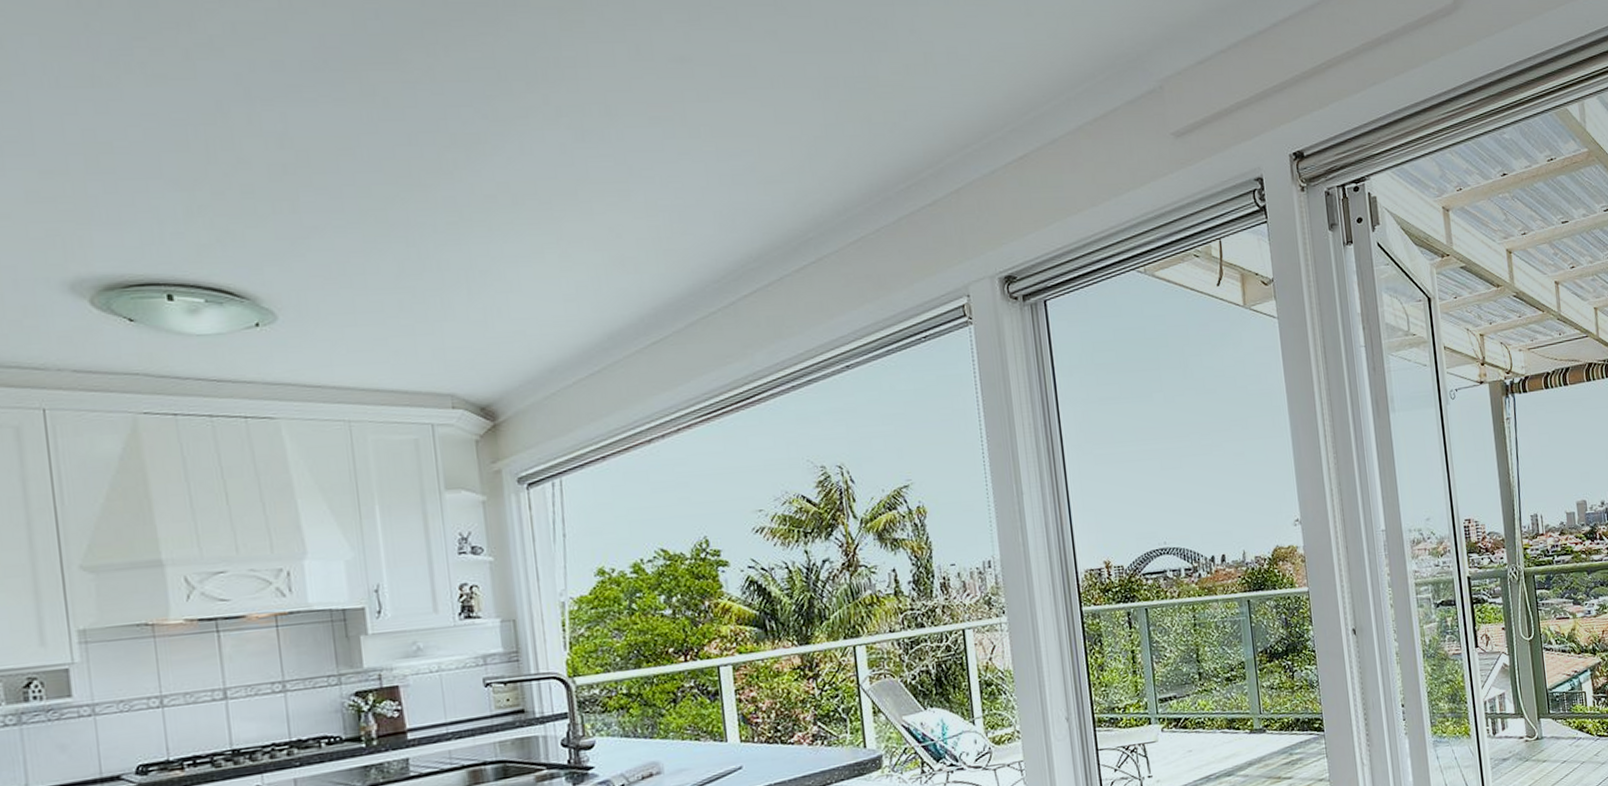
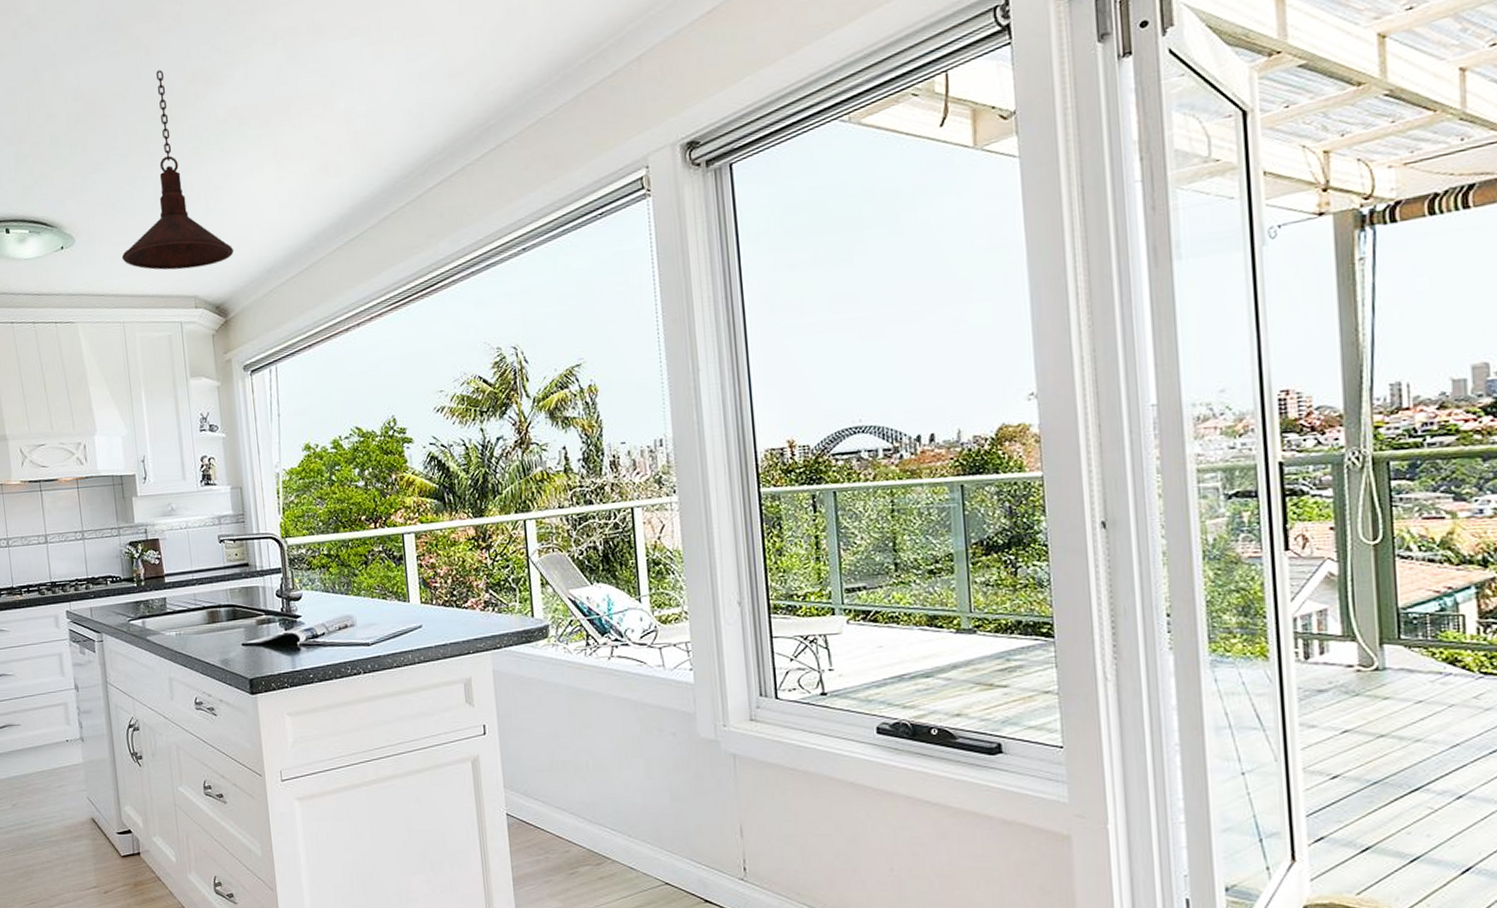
pendant light: none [347,128,506,363] -> present [121,70,234,270]

